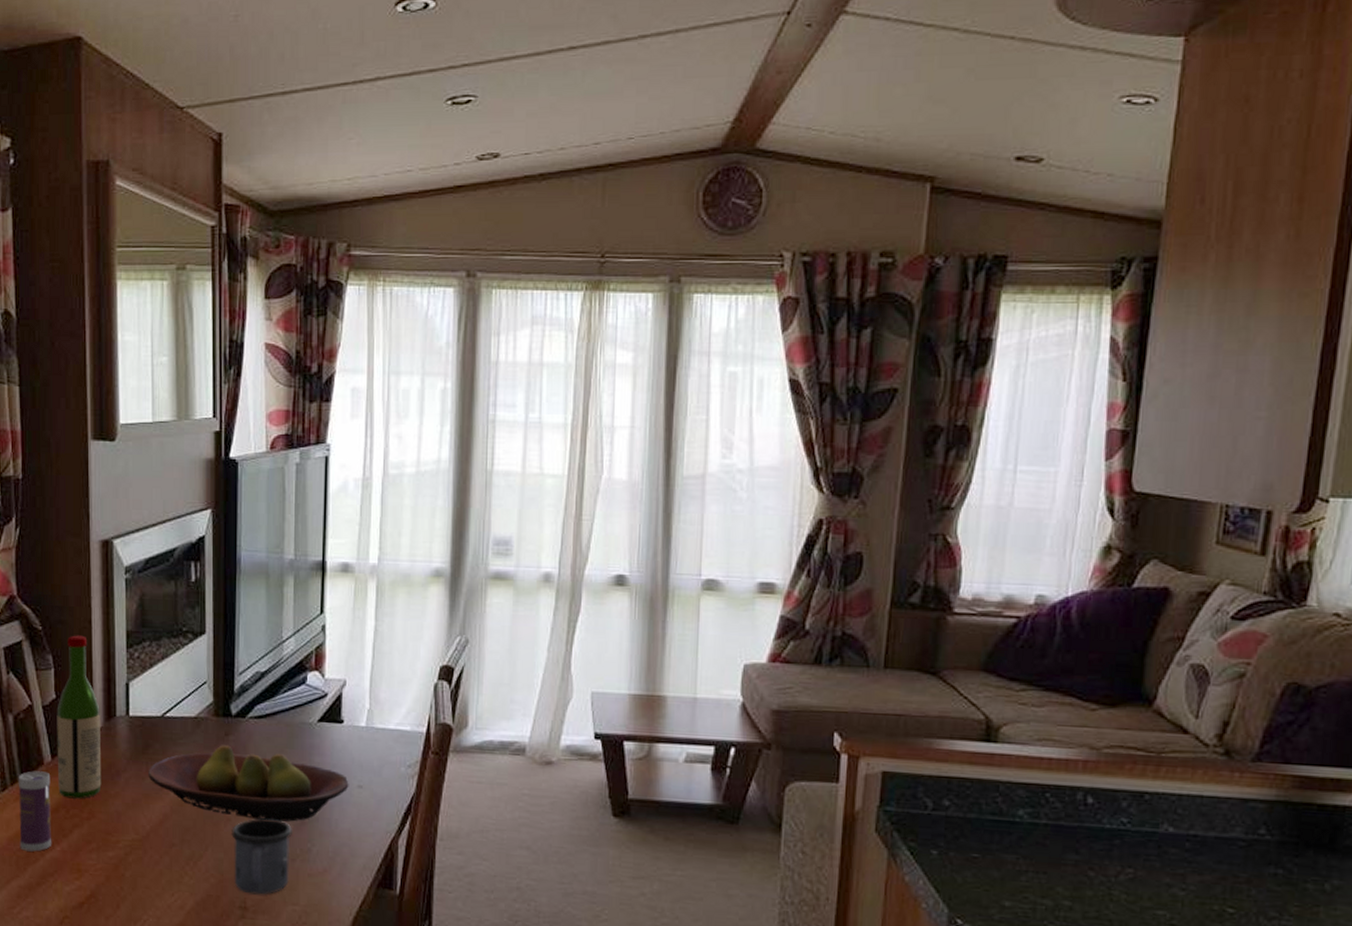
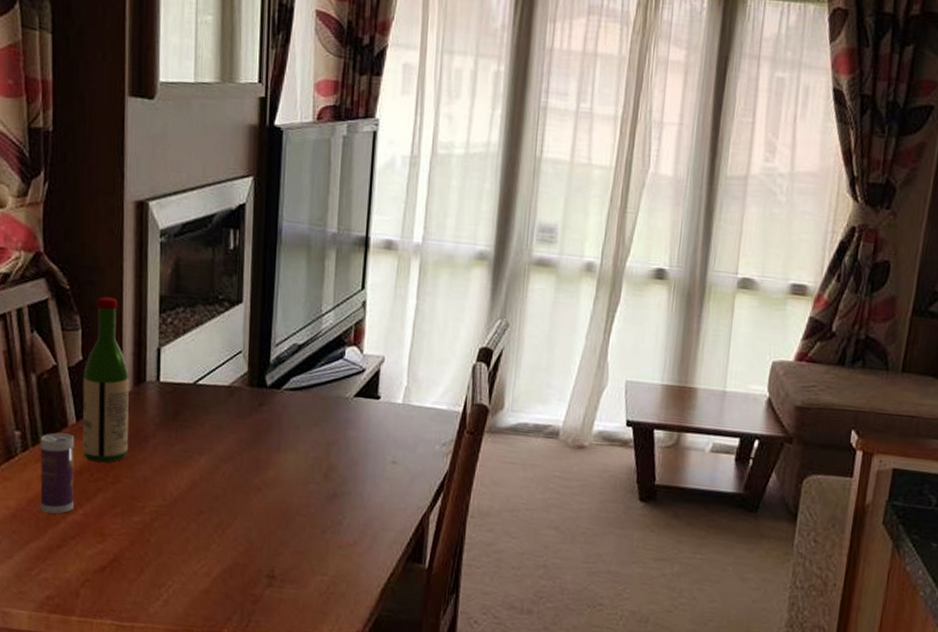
fruit bowl: present [148,745,349,822] -> none [178,415,383,494]
mug: present [232,818,292,895] -> none [262,489,324,565]

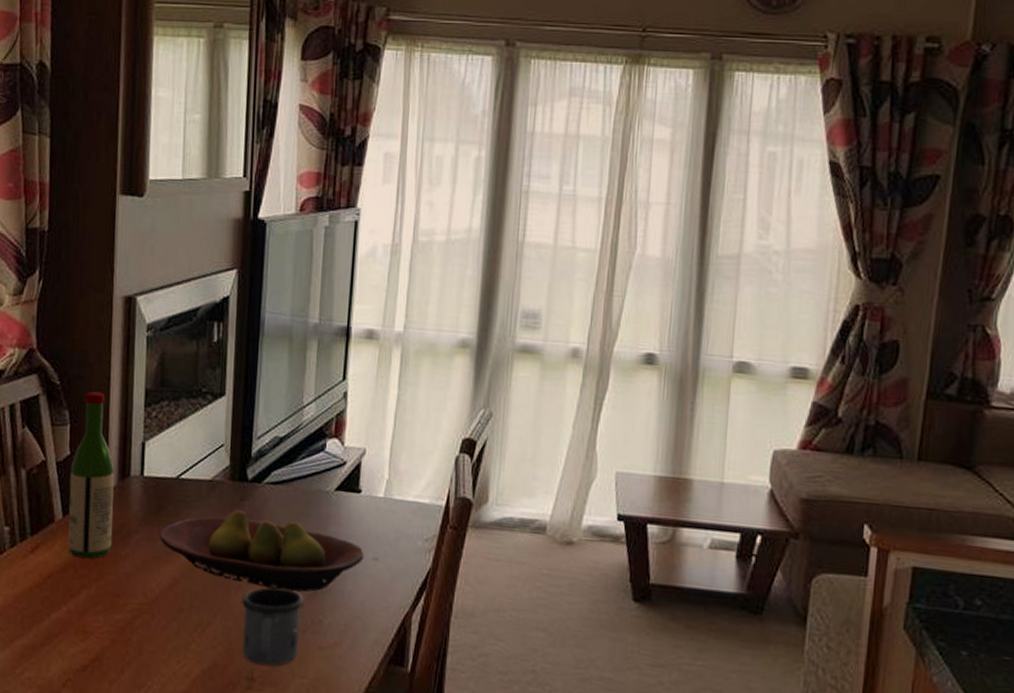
beverage can: present [40,432,75,514] -> none [25,528,61,611]
fruit bowl: none [178,415,383,494] -> present [160,510,364,592]
mug: none [262,489,324,565] -> present [242,587,304,666]

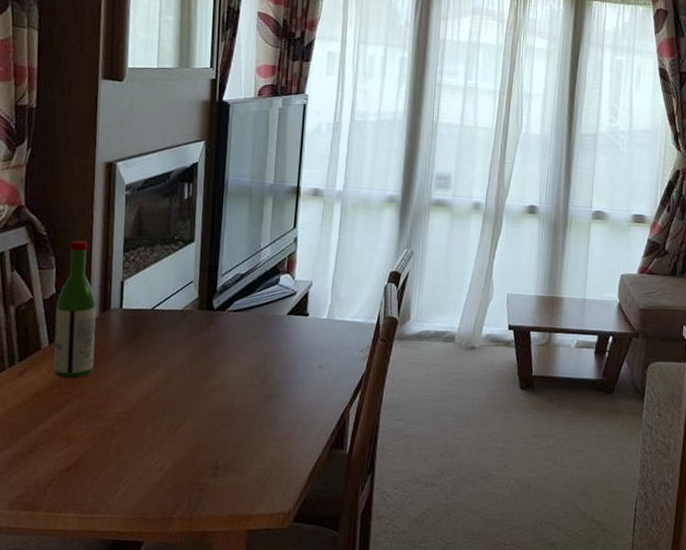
fruit bowl: present [160,510,364,592] -> none [137,333,311,396]
mug: present [242,587,304,666] -> none [208,393,261,457]

